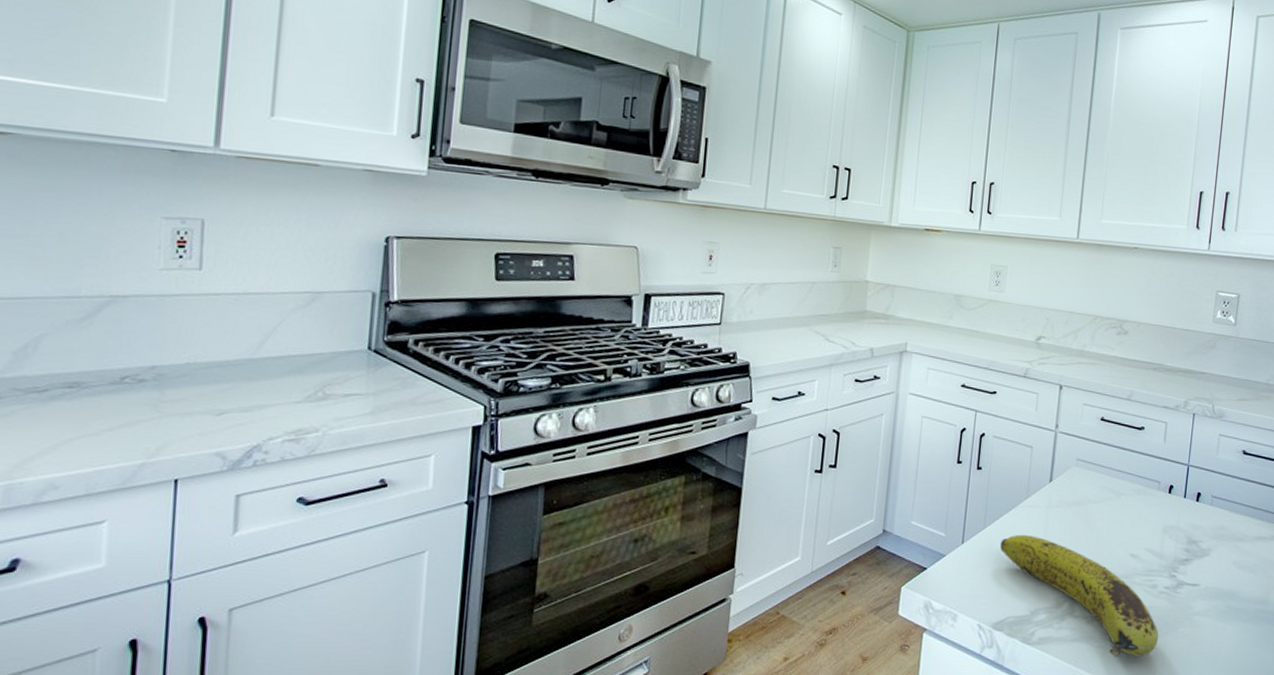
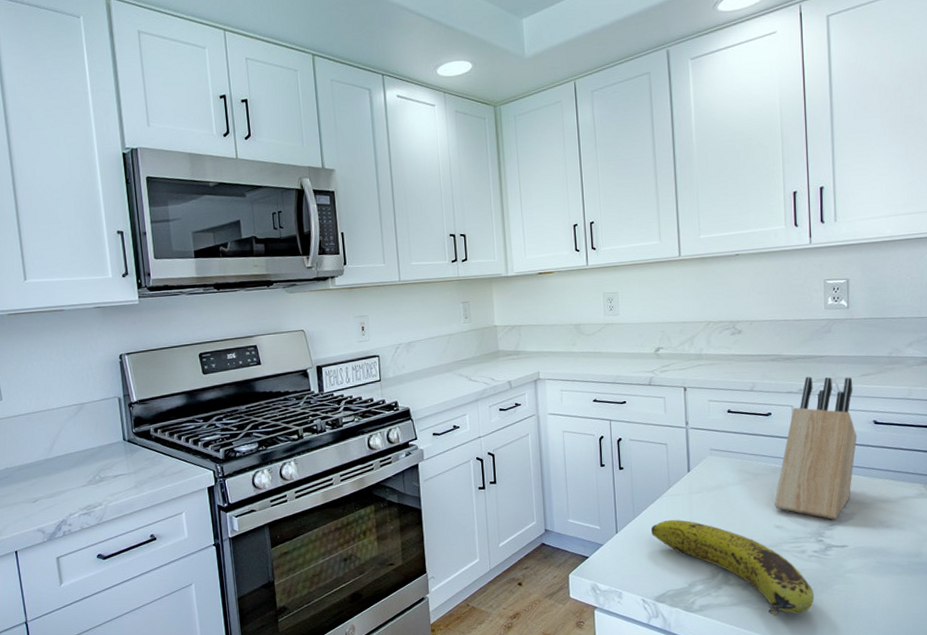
knife block: none [1132,393,1229,554] -> present [773,377,857,520]

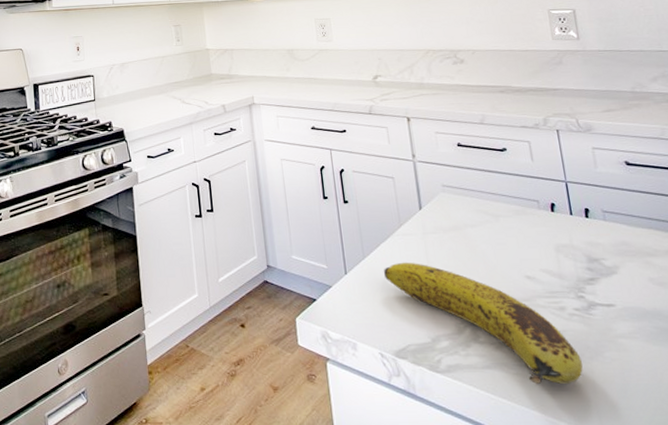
knife block: present [773,377,857,520] -> none [521,110,610,273]

